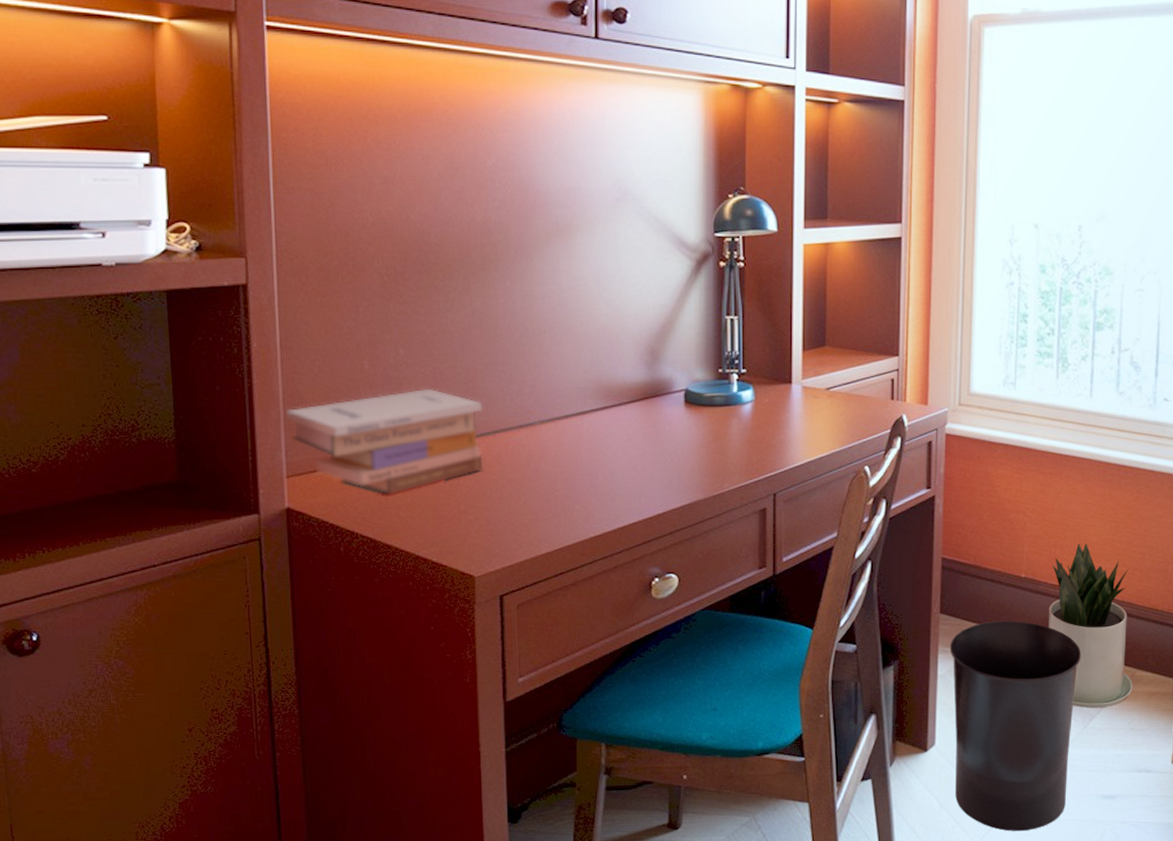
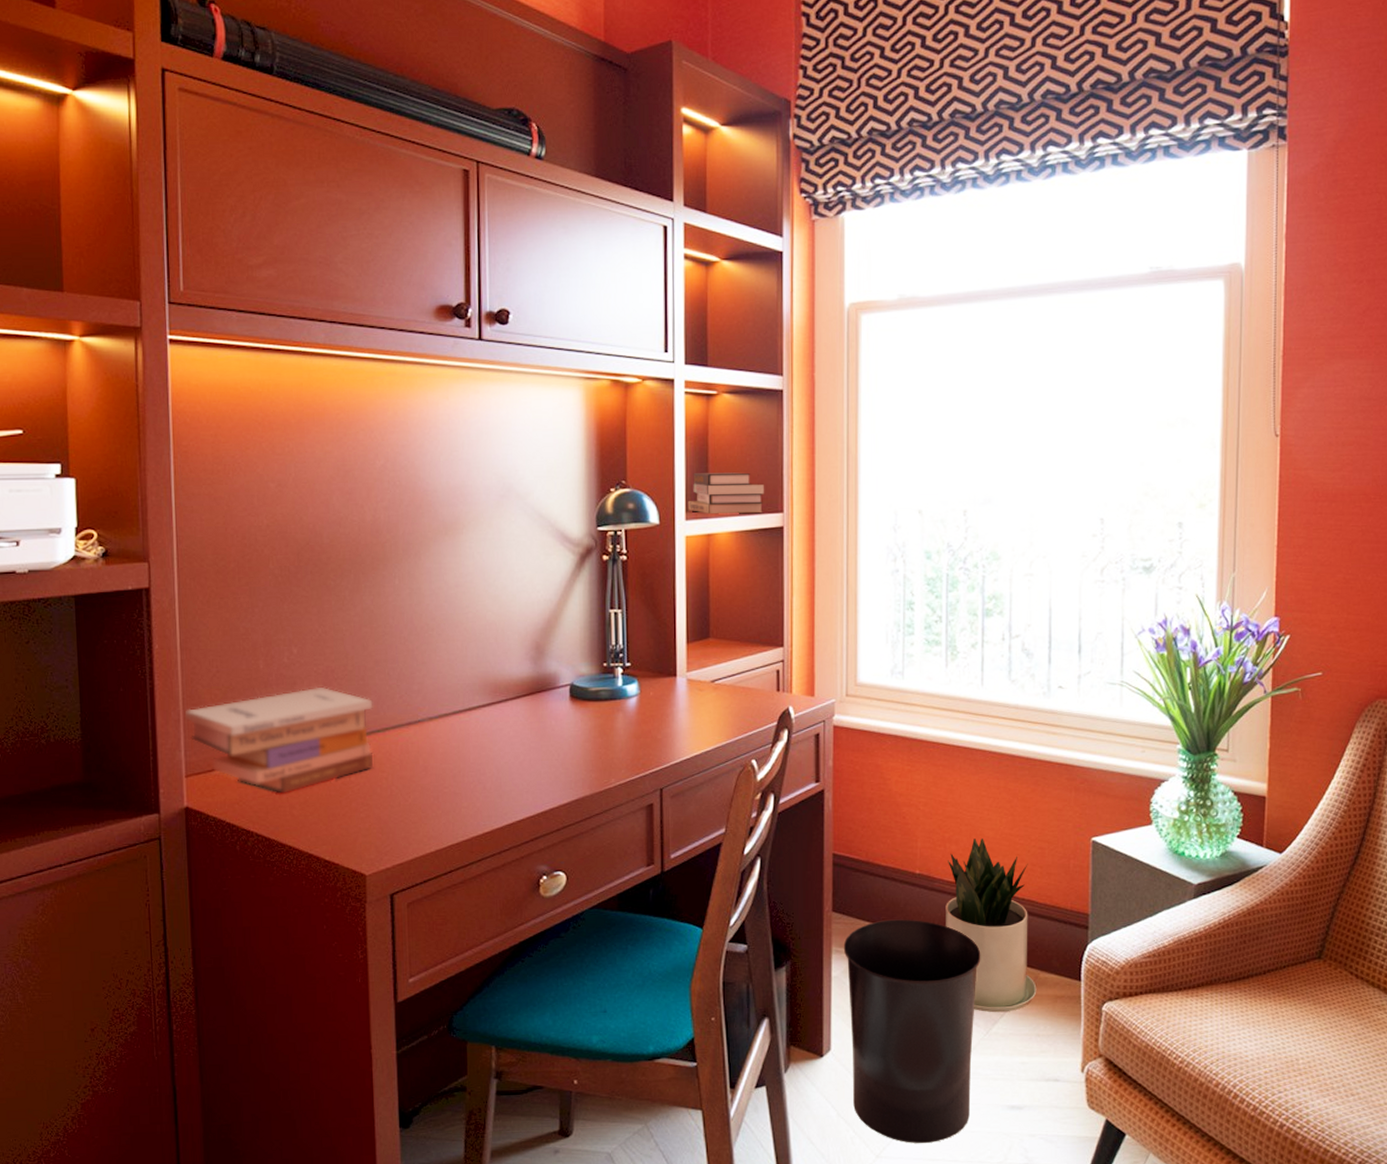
books: none [807,181,883,224] -> present [688,472,764,515]

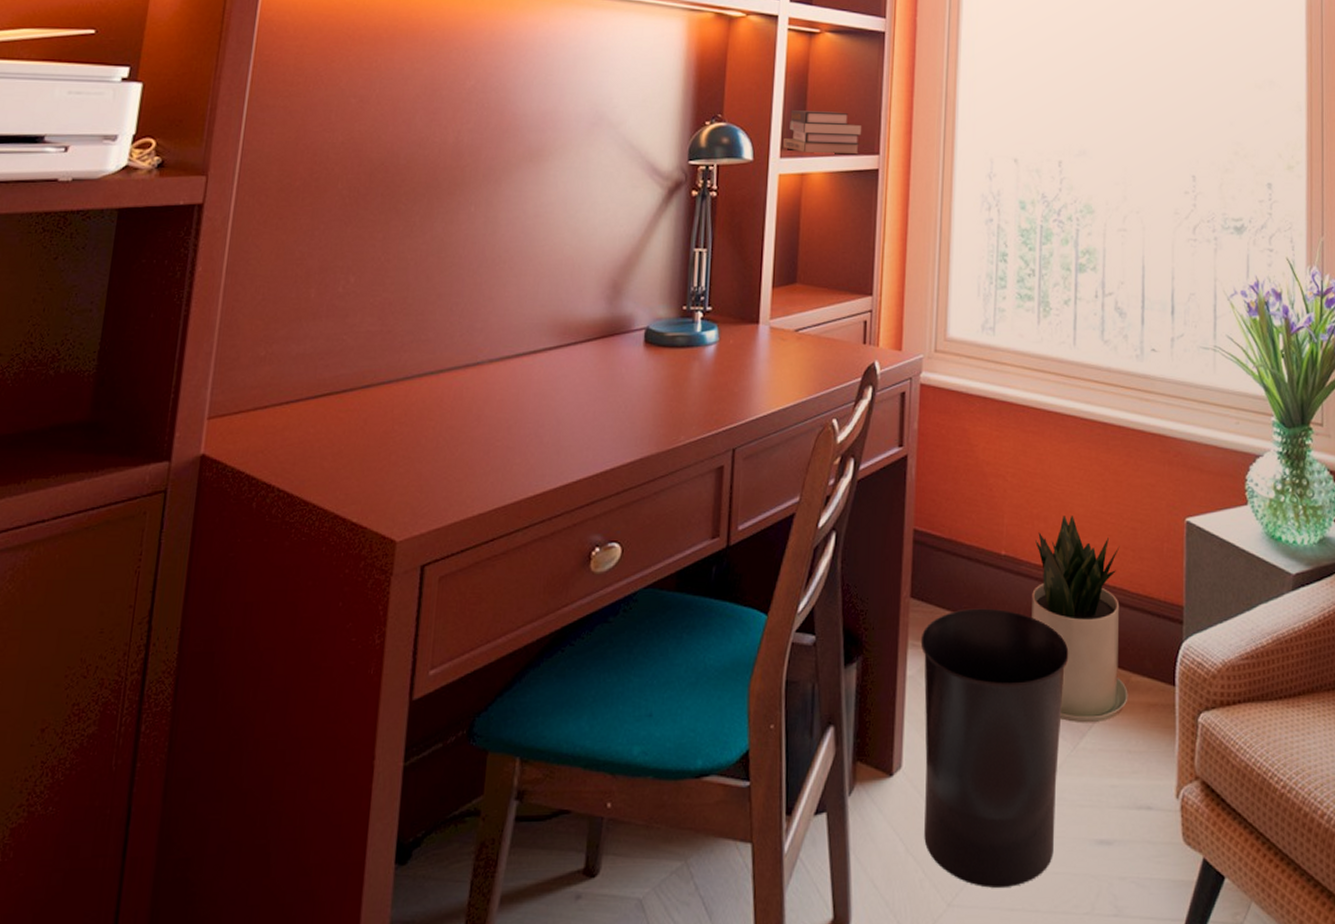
books: present [184,686,373,794] -> none [218,320,430,442]

